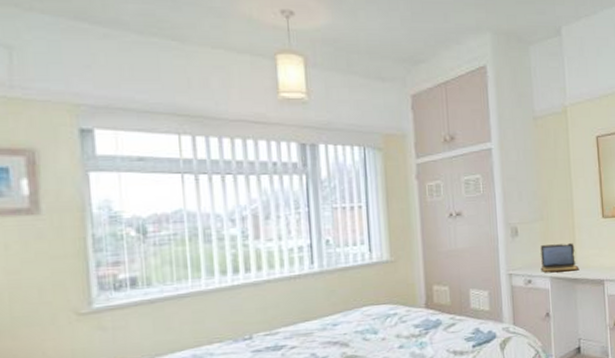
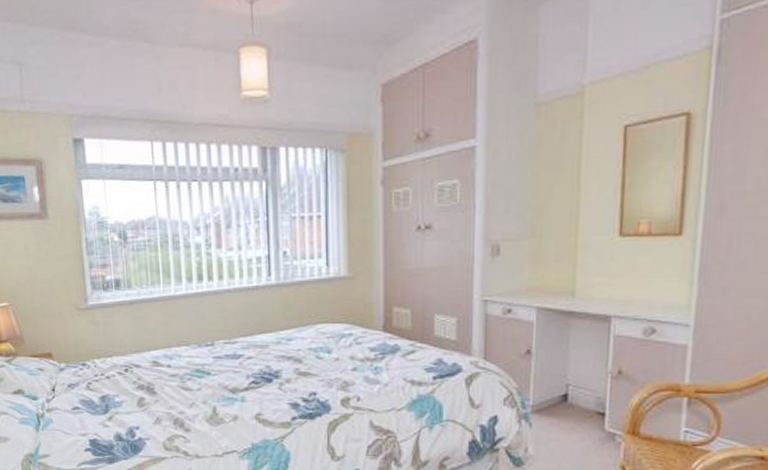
laptop: present [540,243,580,273] -> none [525,267,578,302]

